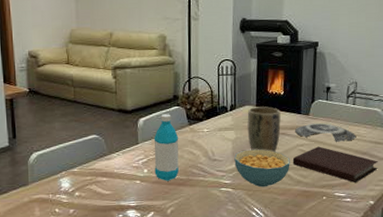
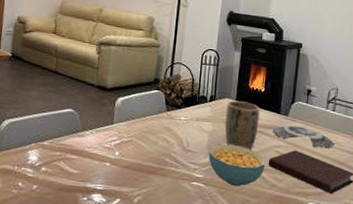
water bottle: present [153,114,179,181] -> none [126,96,155,168]

